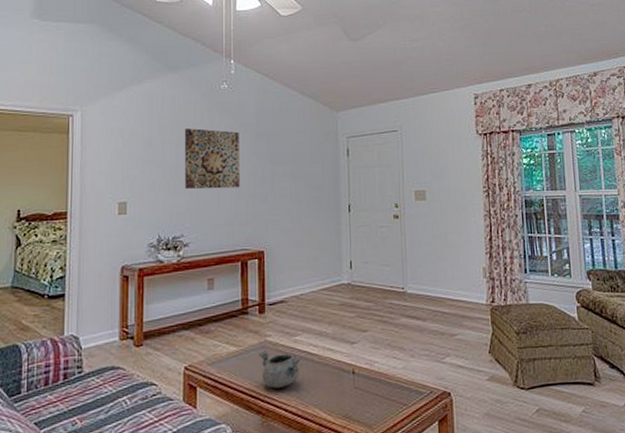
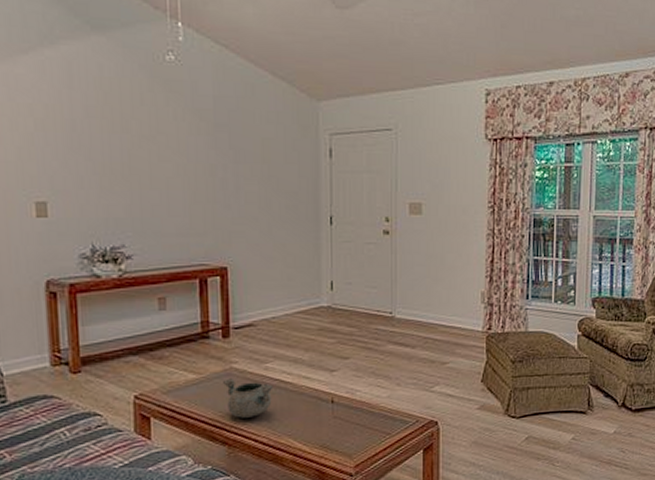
wall art: present [184,128,240,190] -> none [118,111,195,190]

